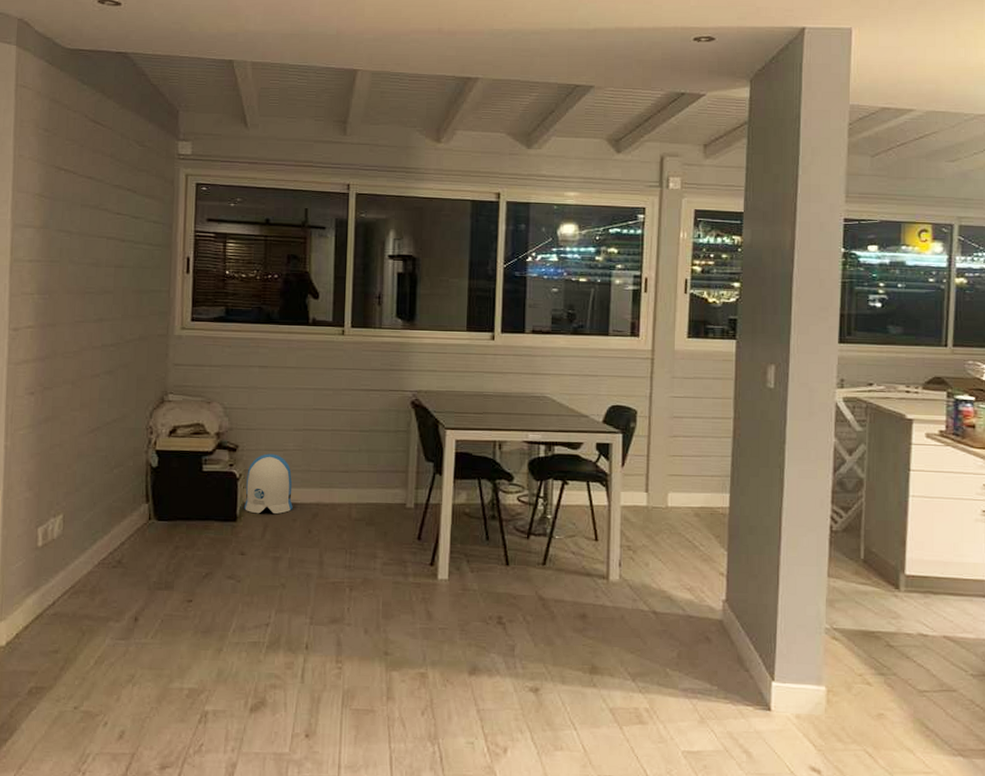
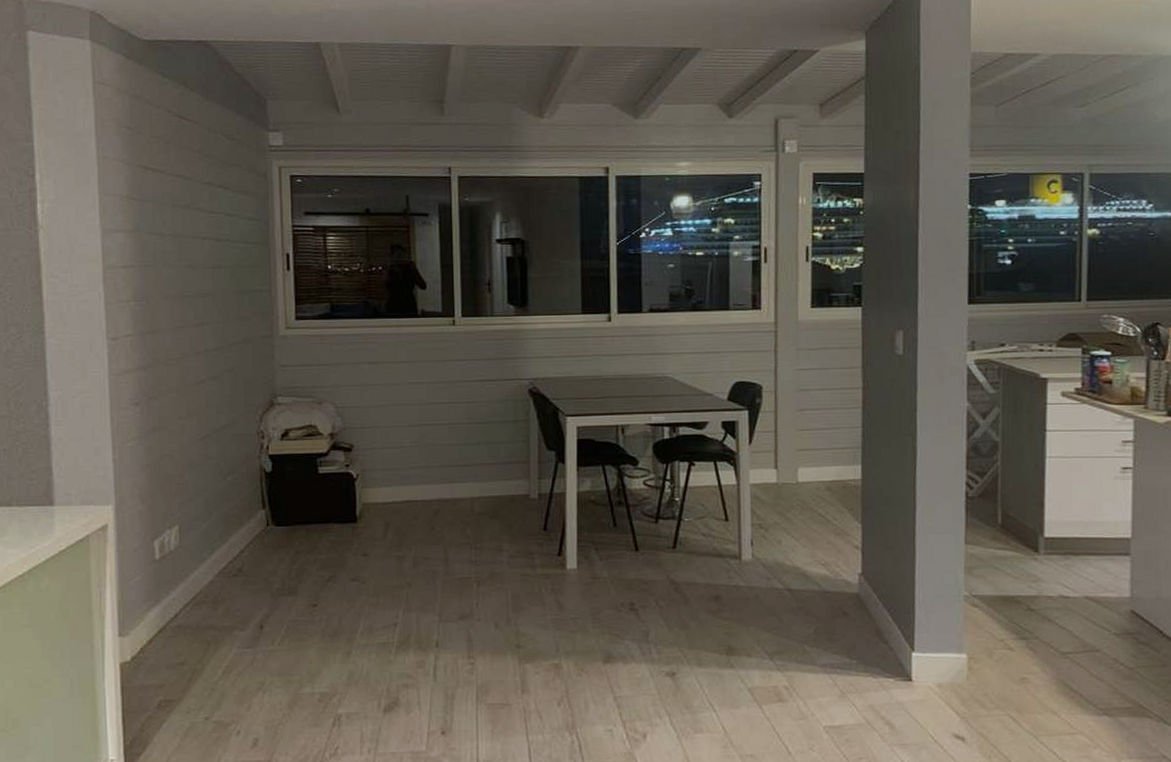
sun visor: present [244,453,293,514] -> none [363,451,414,514]

